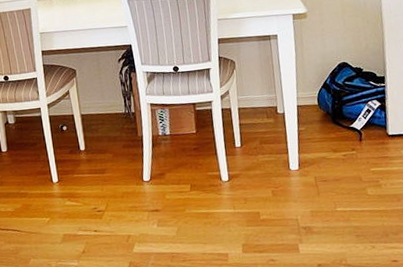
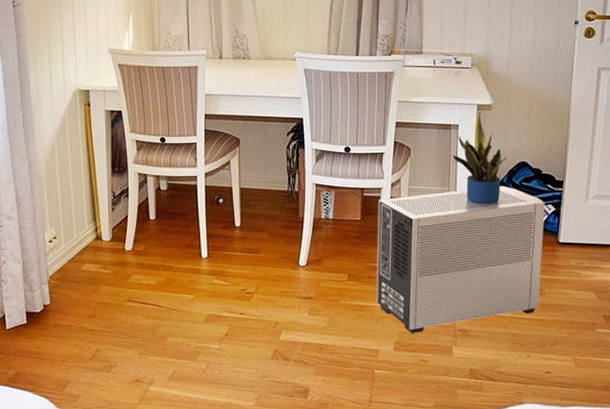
air purifier: none [210,87,377,235] -> present [376,186,545,333]
potted plant: none [275,20,328,107] -> present [453,111,507,204]

